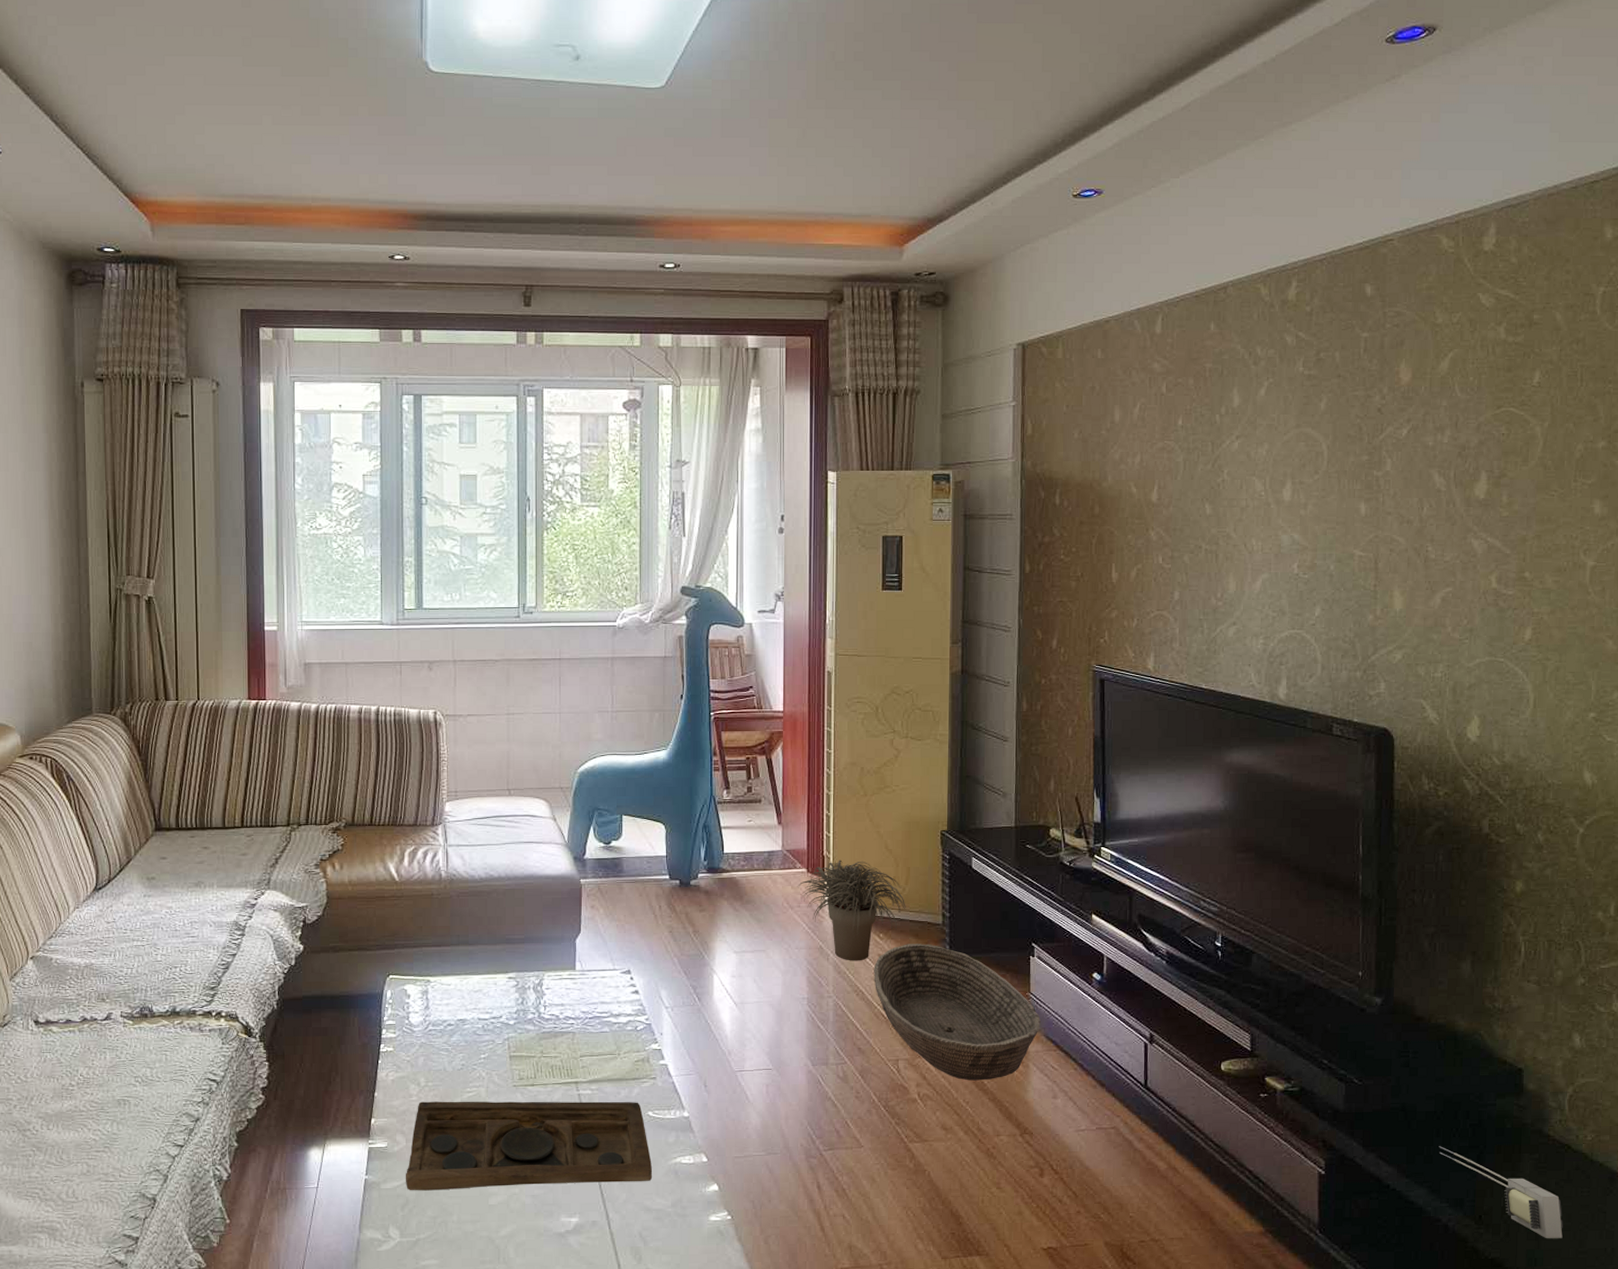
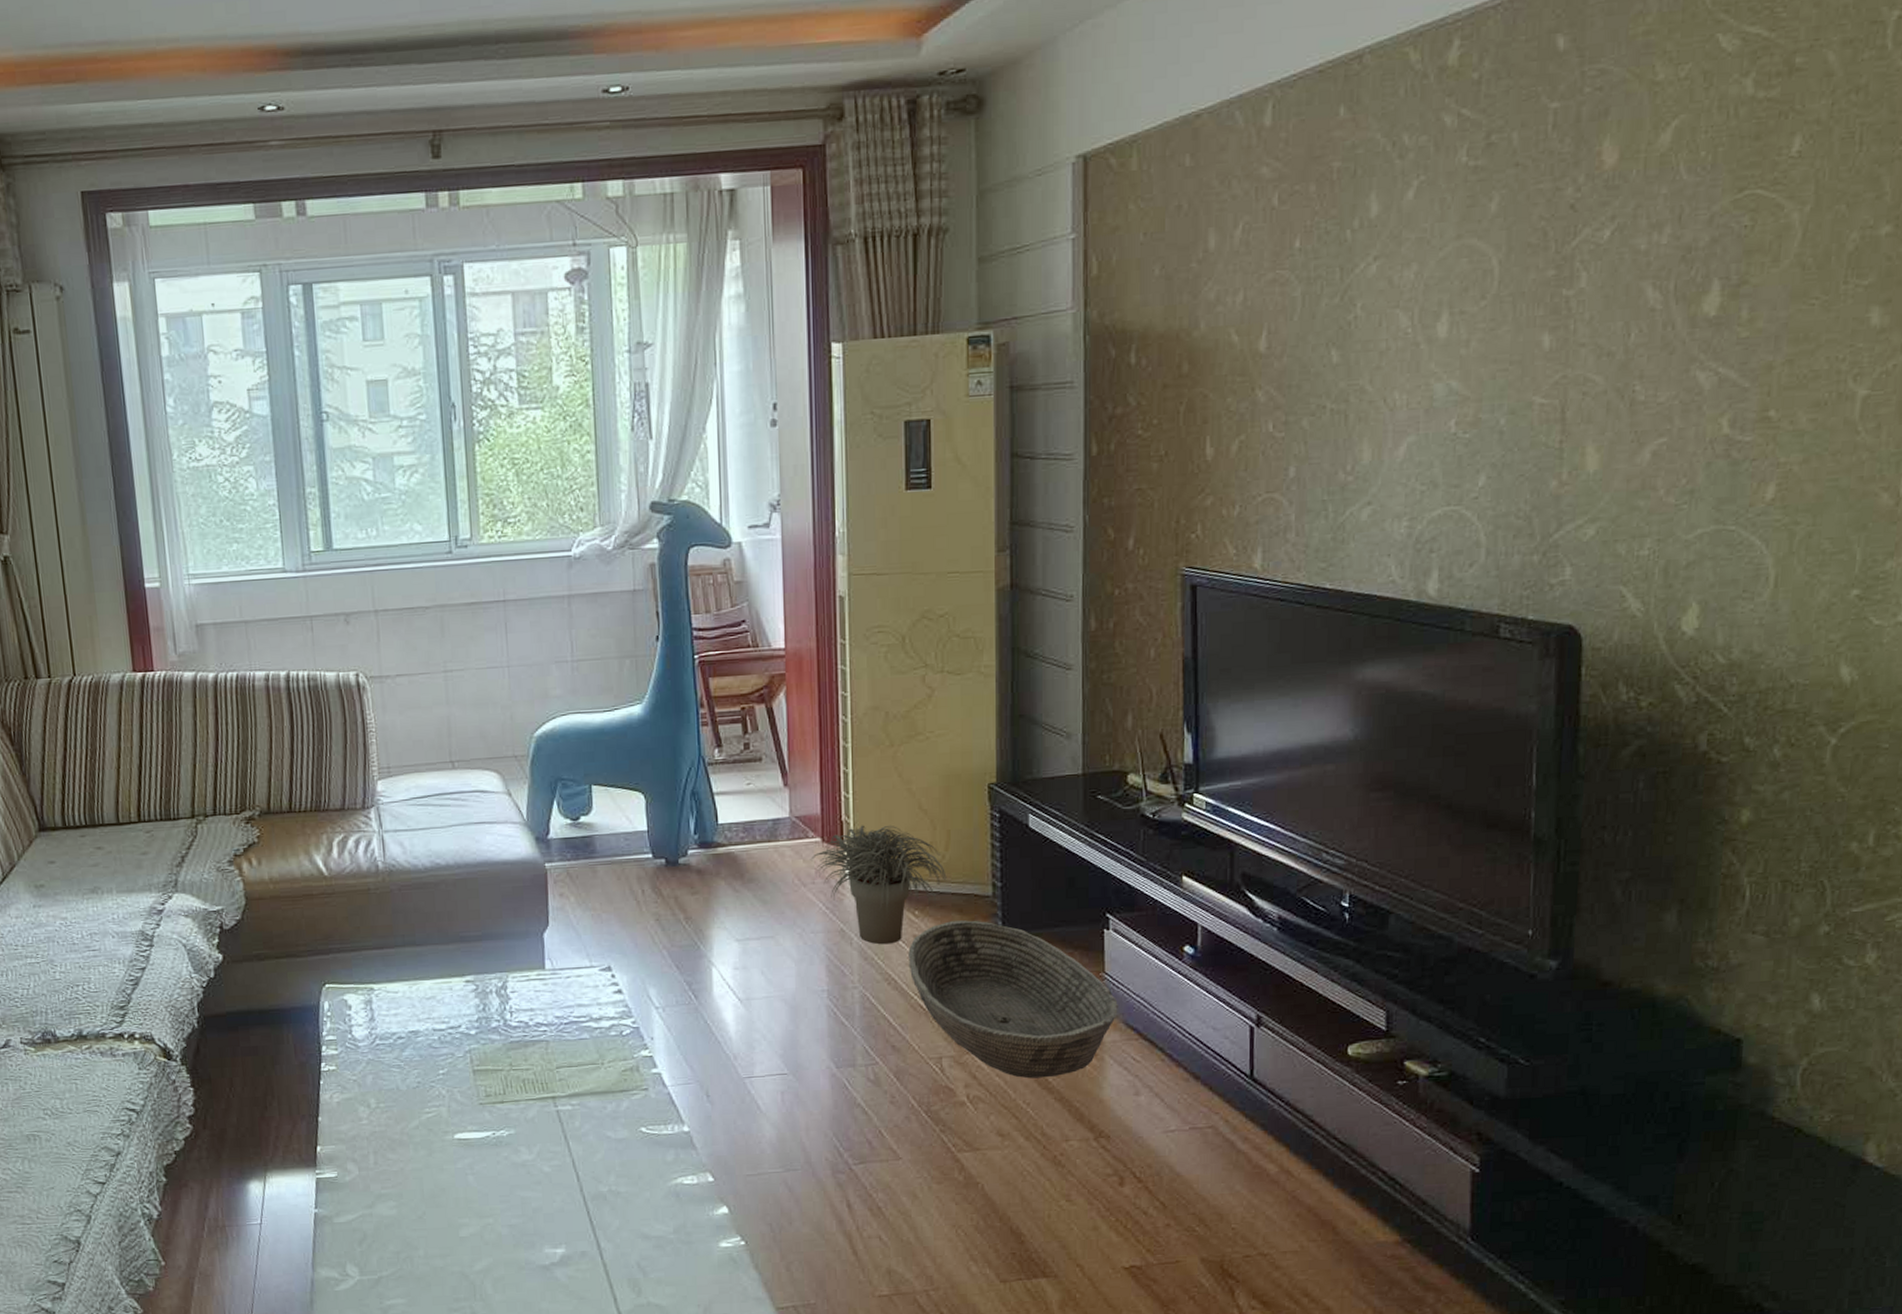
decorative tray: present [405,1101,652,1191] -> none [360,1117,649,1224]
transformer: present [1439,1146,1563,1239] -> none [1628,1135,1788,1240]

